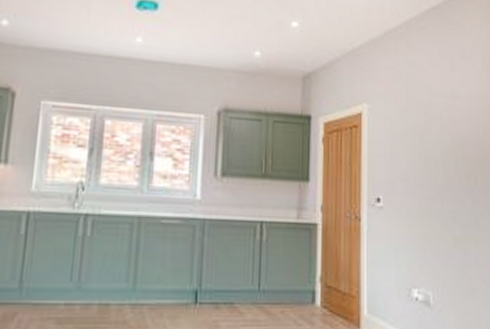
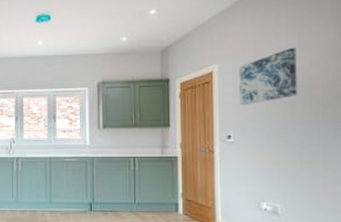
wall art: none [391,95,450,161] -> present [239,48,297,106]

